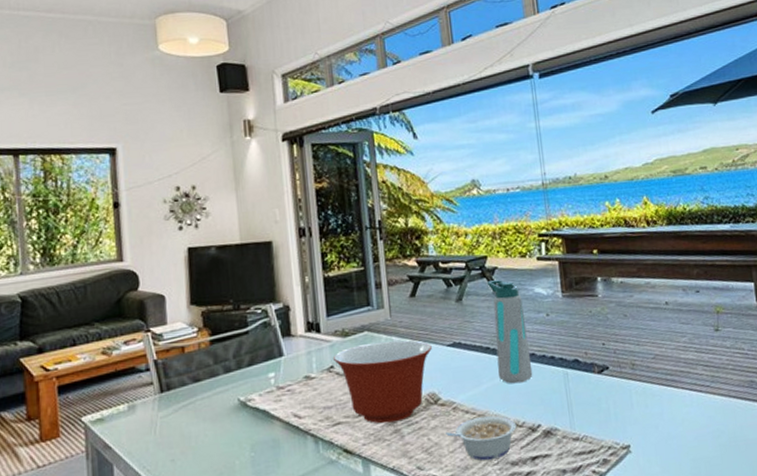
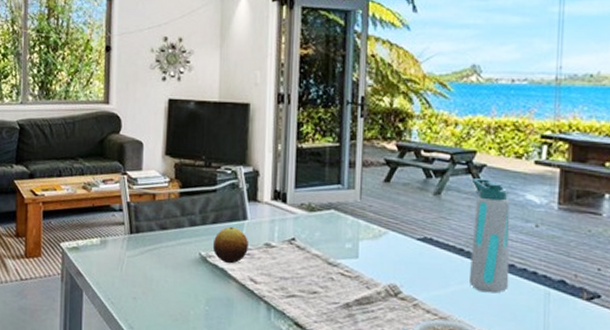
fruit: none [251,365,288,404] -> present [212,226,248,264]
mixing bowl: present [333,340,432,424] -> none [296,222,400,307]

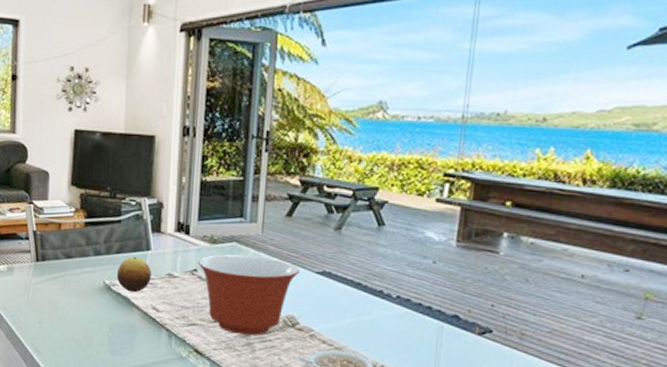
mixing bowl: none [296,222,400,307] -> present [198,254,300,336]
water bottle: present [468,178,510,294] -> none [364,215,409,326]

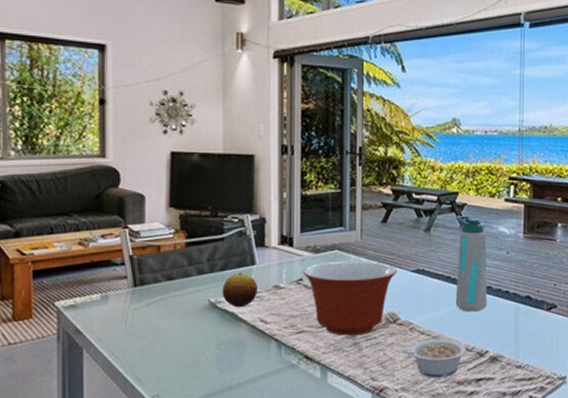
water bottle: none [364,215,409,326] -> present [455,216,488,312]

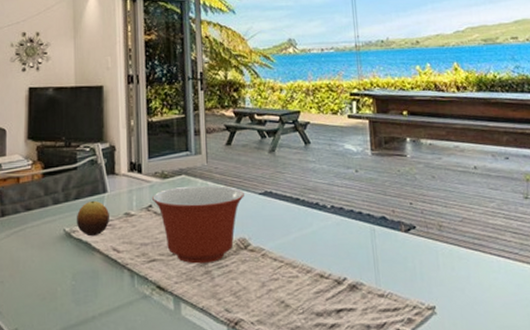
legume: present [401,339,467,378] -> none [254,265,323,309]
water bottle: present [455,216,488,312] -> none [299,134,341,236]

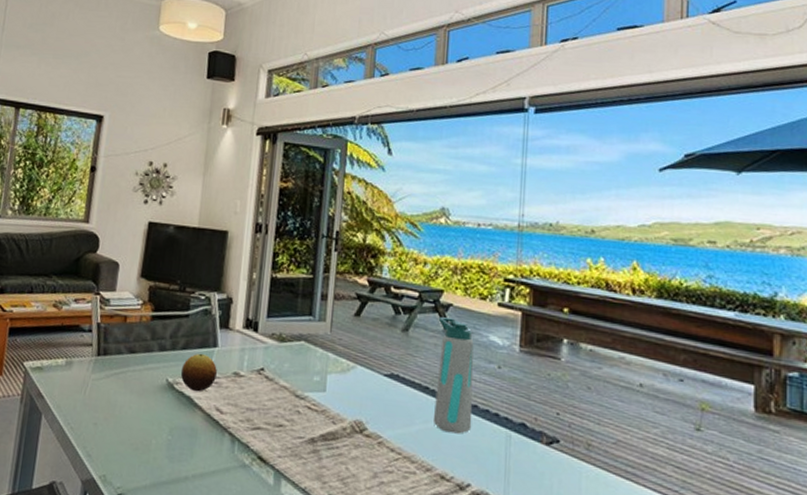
mixing bowl: present [152,185,244,264] -> none [265,353,368,442]
water bottle: none [299,134,341,236] -> present [433,317,474,434]

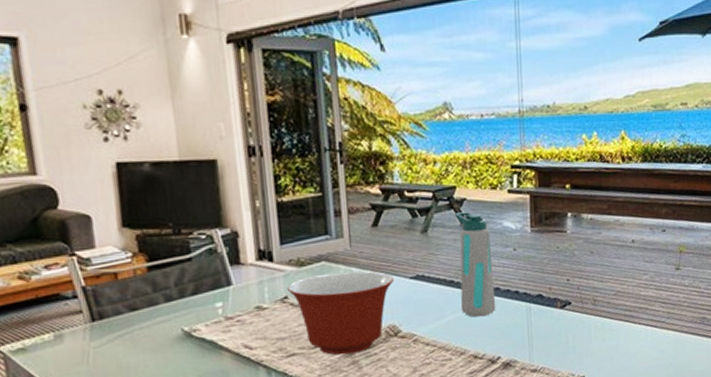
fruit: present [180,353,217,392] -> none [196,294,238,335]
mixing bowl: none [265,353,368,442] -> present [288,271,394,355]

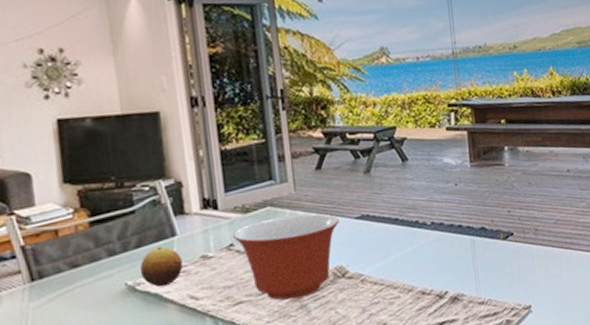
fruit: none [196,294,238,335] -> present [140,246,183,287]
water bottle: present [454,212,496,317] -> none [395,150,441,253]

